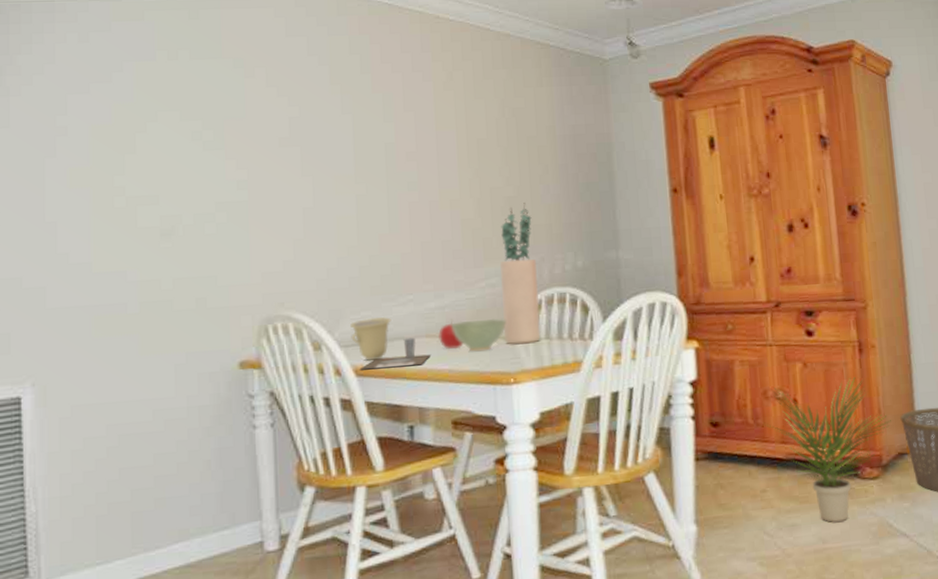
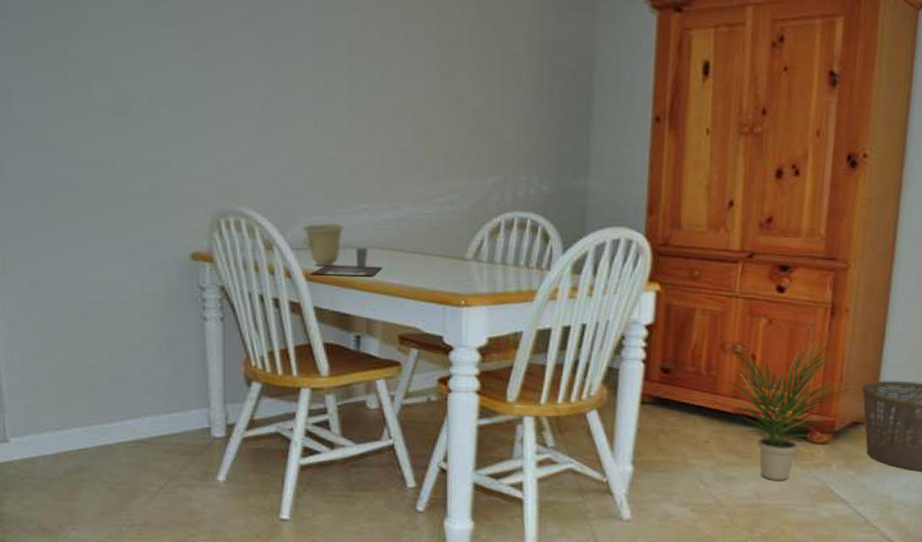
fruit: present [438,319,464,349] -> none [392,233,417,264]
bowl: present [451,318,507,352] -> none [405,236,462,270]
vase: present [500,203,541,345] -> none [459,116,499,267]

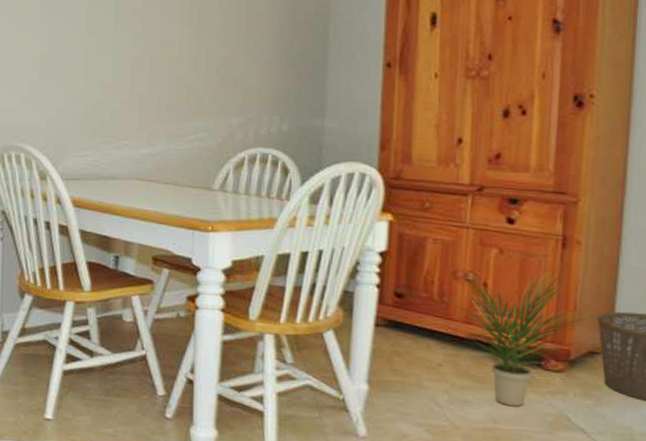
cup: present [303,222,345,266] -> none [72,156,108,195]
place setting: present [311,247,382,277] -> none [78,178,139,204]

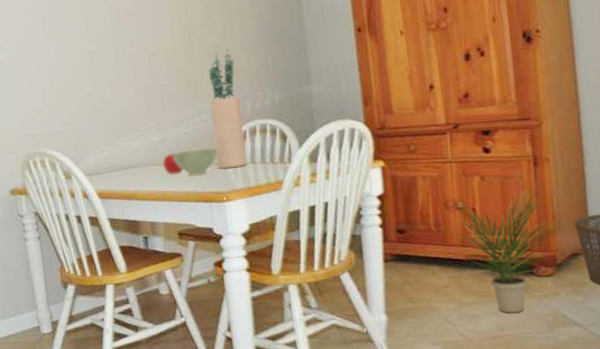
fruit: none [148,166,170,193] -> present [162,150,184,175]
bowl: none [160,169,210,199] -> present [172,148,218,176]
vase: none [207,65,244,197] -> present [208,49,247,169]

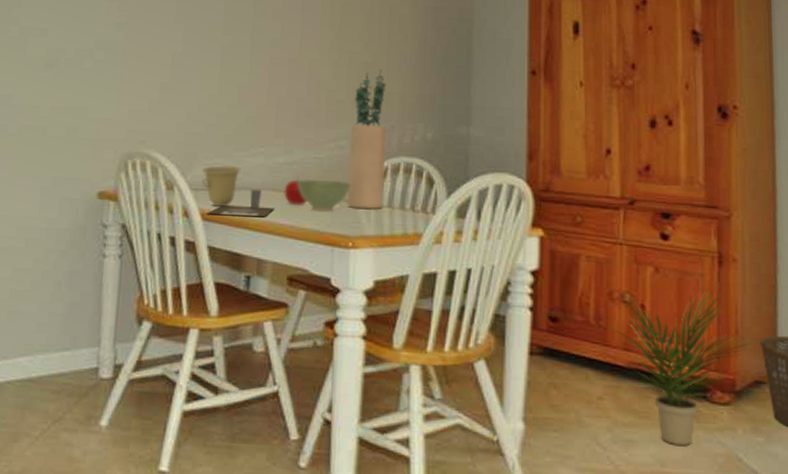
cup: none [92,149,124,186] -> present [202,164,241,207]
place setting: none [102,166,157,194] -> present [207,189,274,218]

